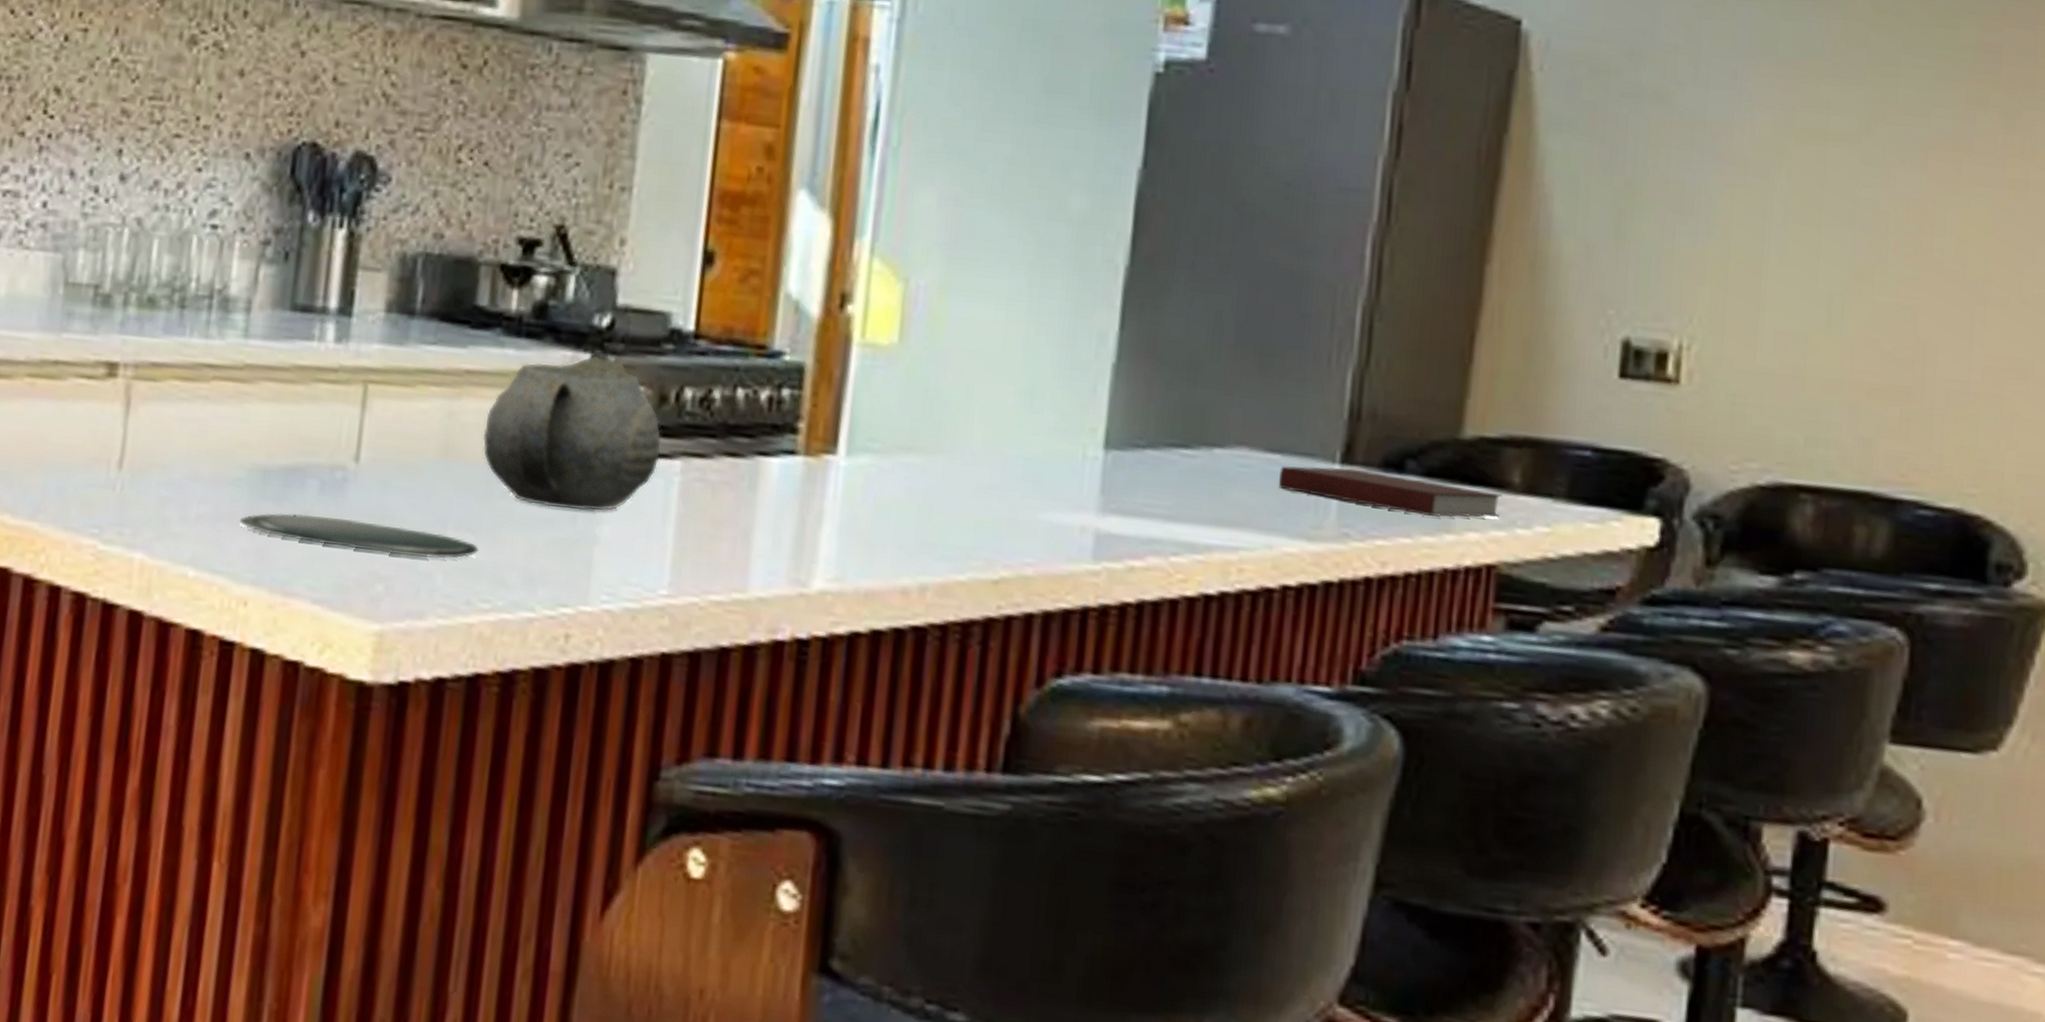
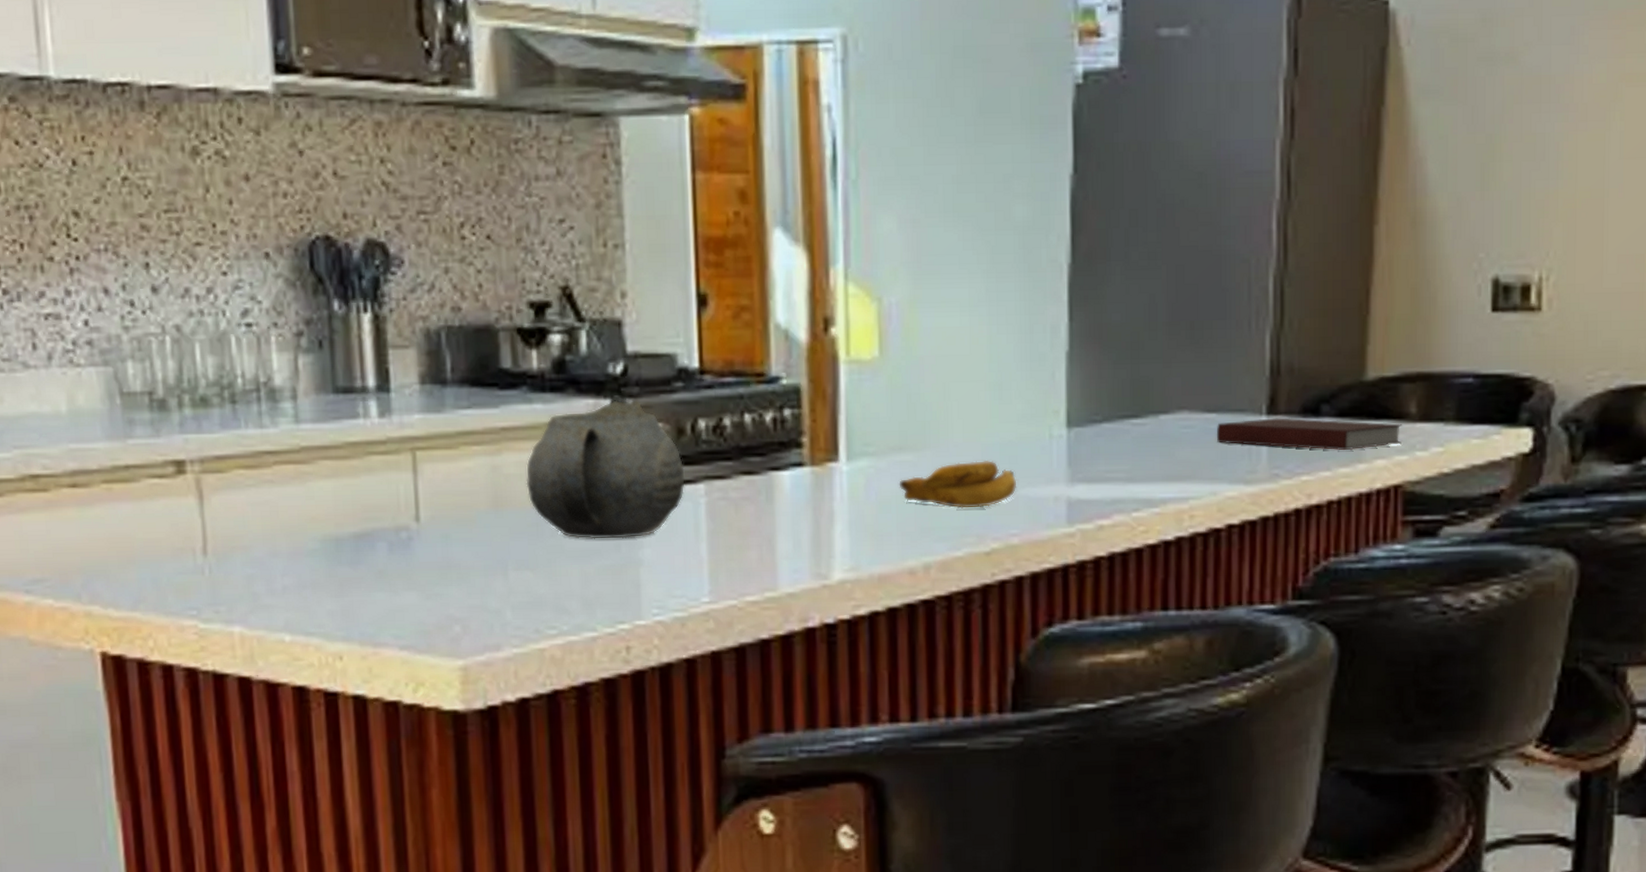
oval tray: present [239,513,479,559] -> none [322,572,539,599]
banana: none [902,473,1040,529] -> present [899,461,1017,509]

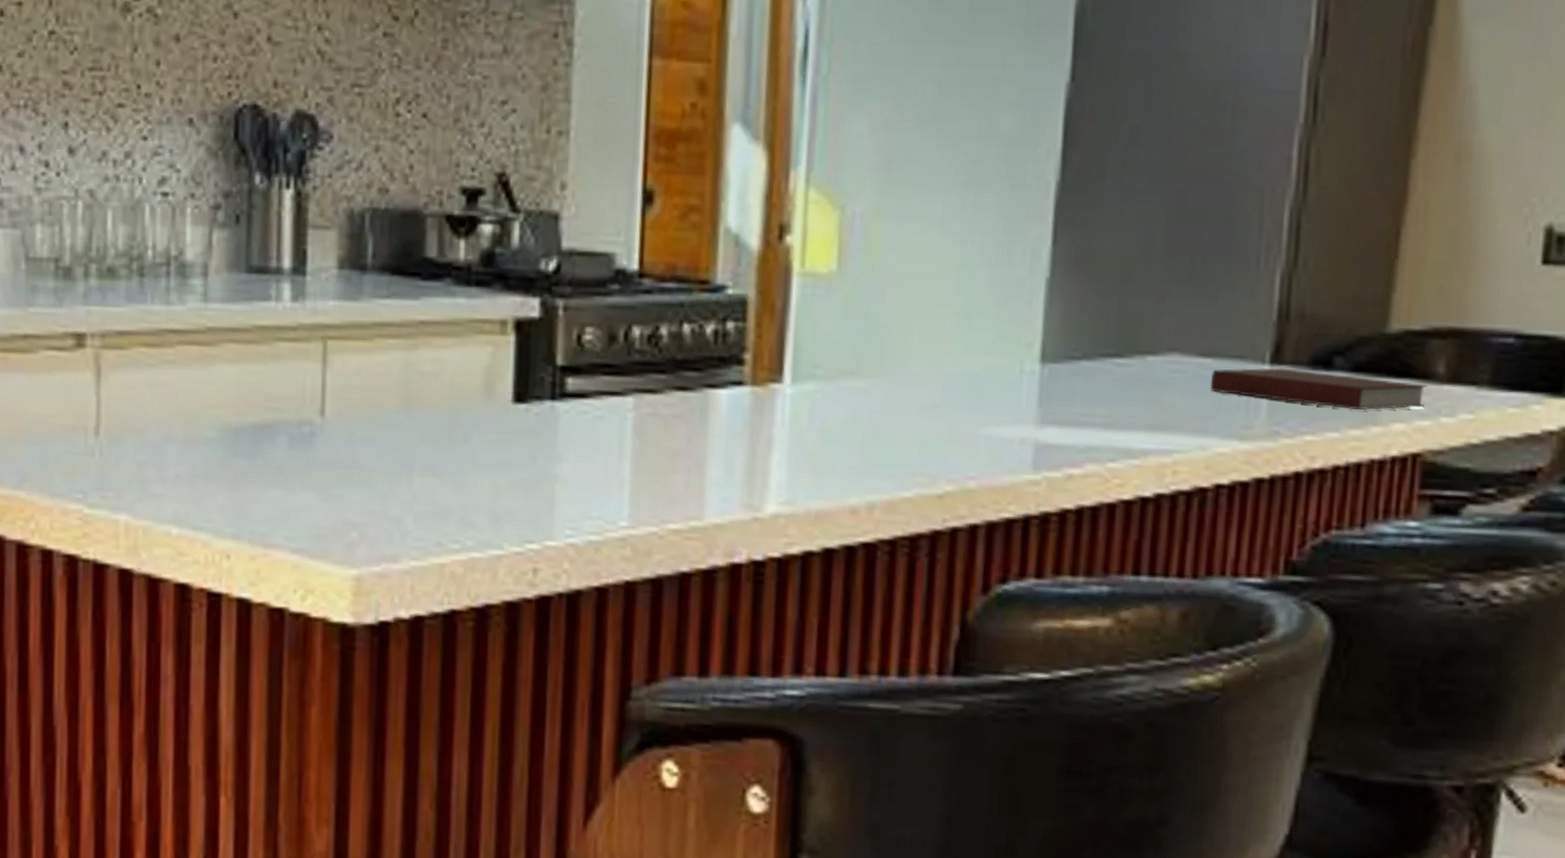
teapot: present [526,400,685,539] -> none [441,299,613,451]
banana: present [899,461,1017,509] -> none [847,393,980,445]

